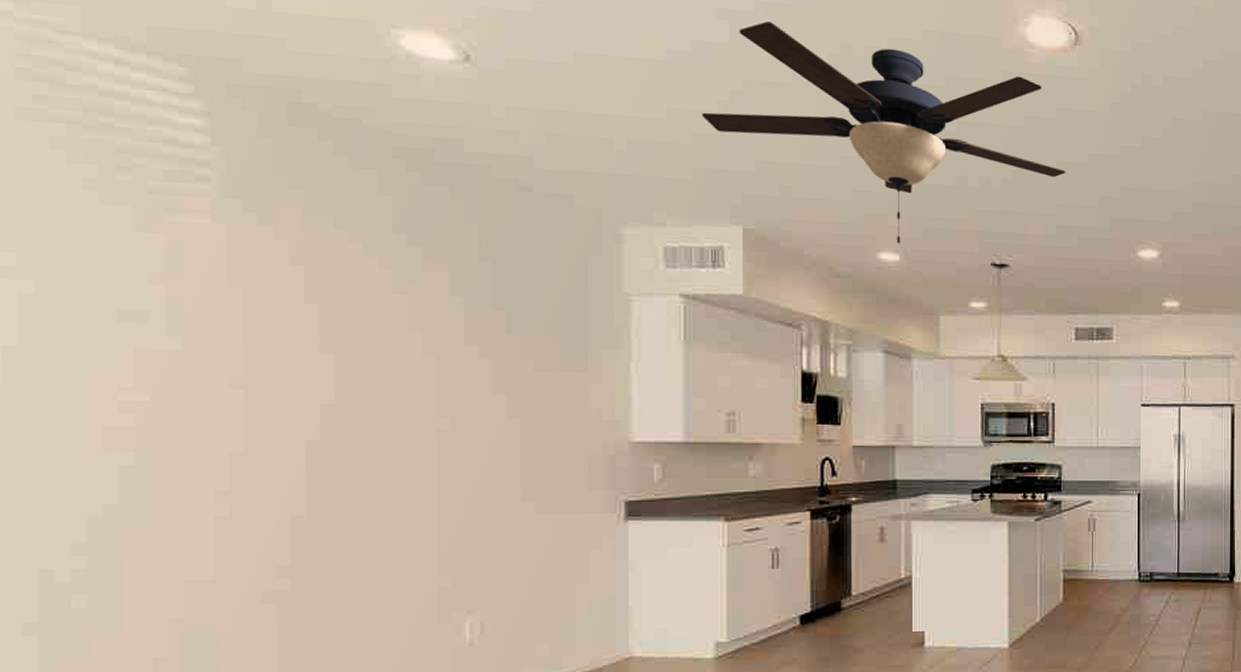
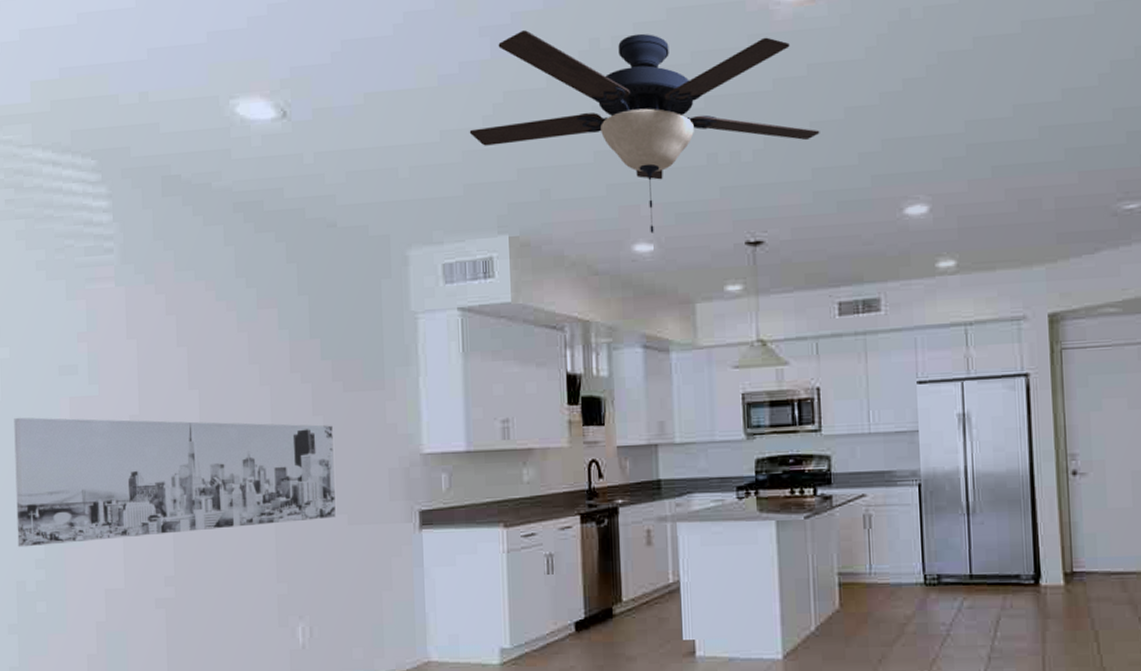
wall art: none [39,368,519,529] -> present [14,417,336,548]

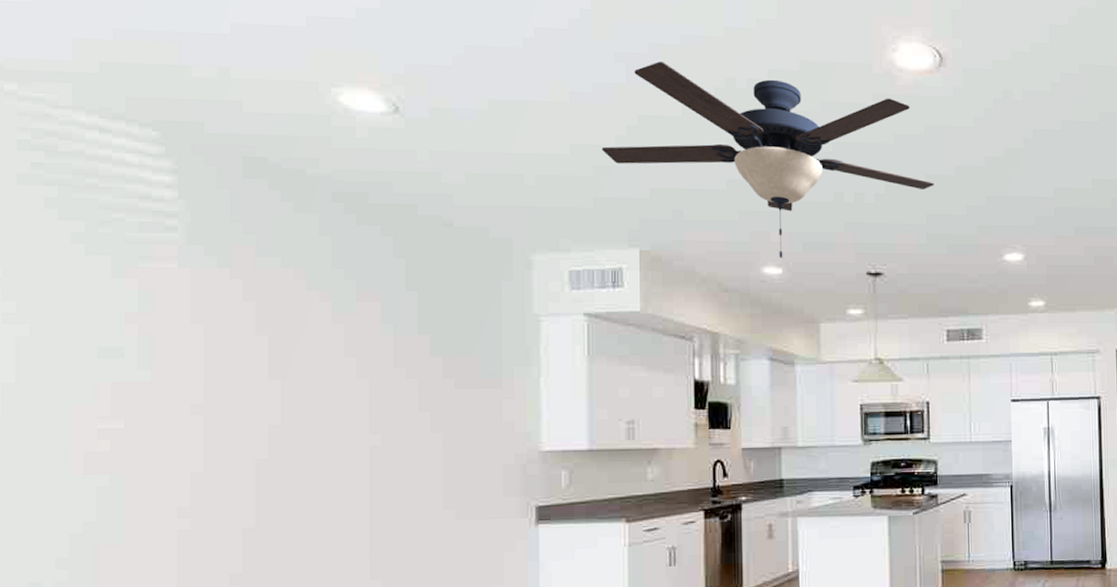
wall art: present [14,417,336,548] -> none [31,401,442,546]

